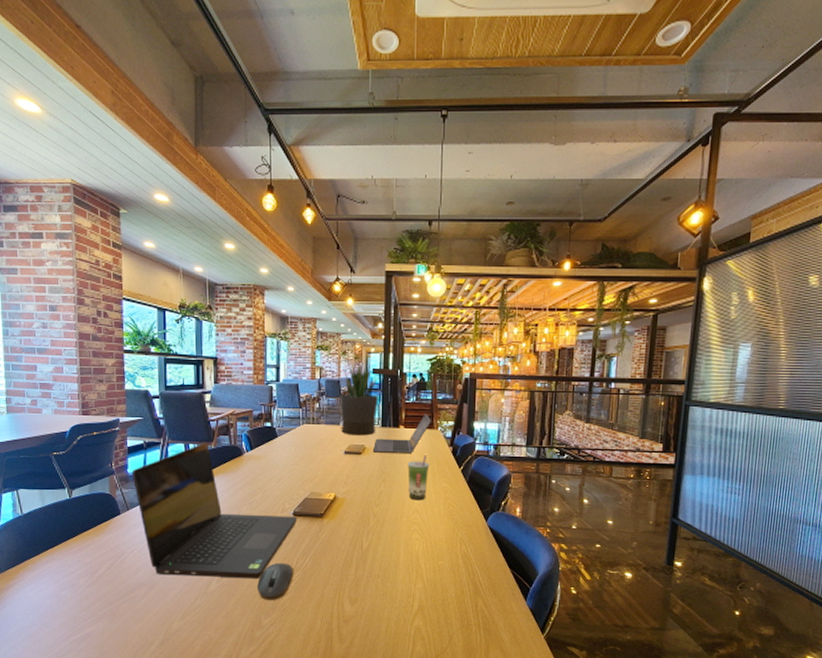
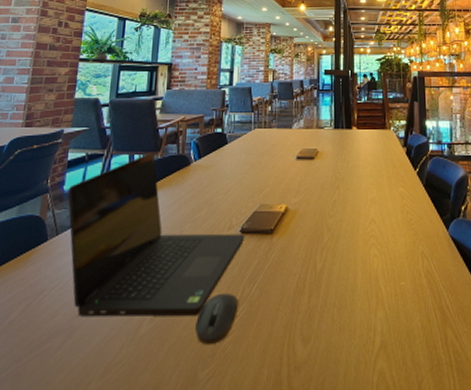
planter: present [340,361,379,436] -> none [292,64,331,139]
laptop: present [373,413,432,455] -> none [326,113,384,158]
beverage cup: present [407,455,430,501] -> none [362,157,385,209]

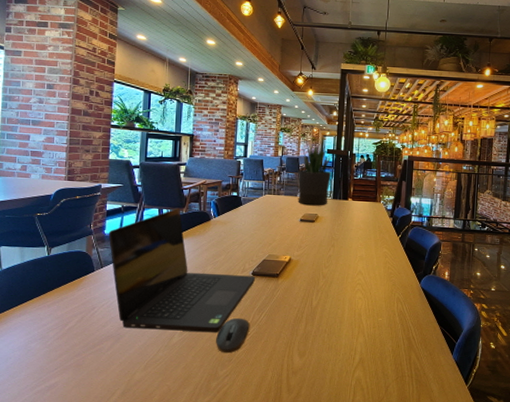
planter: none [292,64,331,139] -> present [298,142,332,206]

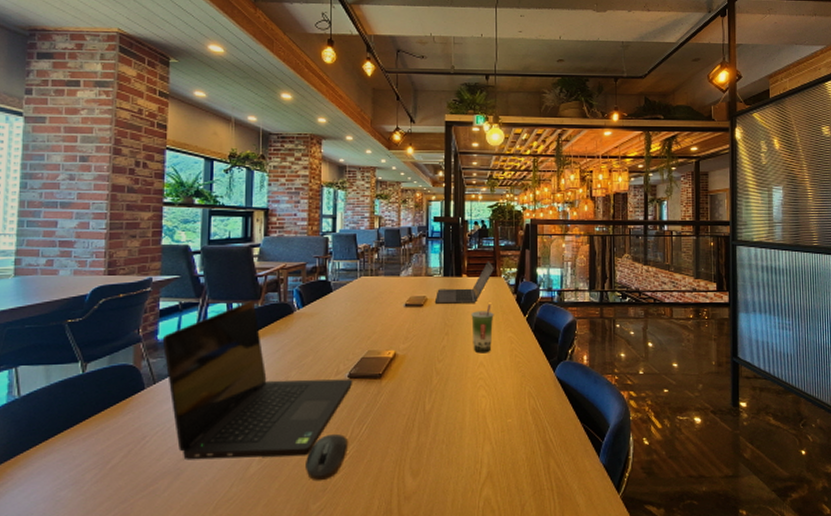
planter: present [298,142,332,206] -> none [400,210,441,287]
laptop: none [325,188,376,224] -> present [436,261,495,305]
beverage cup: none [354,224,373,264] -> present [471,304,494,353]

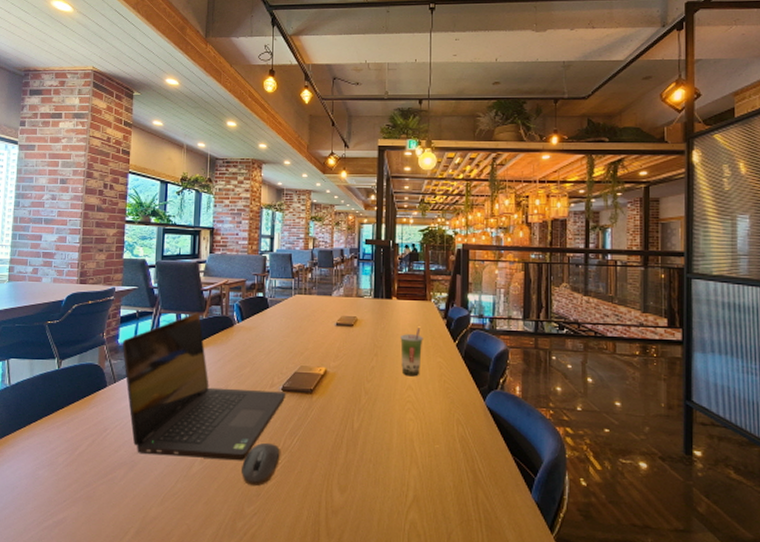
laptop: present [436,261,495,305] -> none [366,284,425,327]

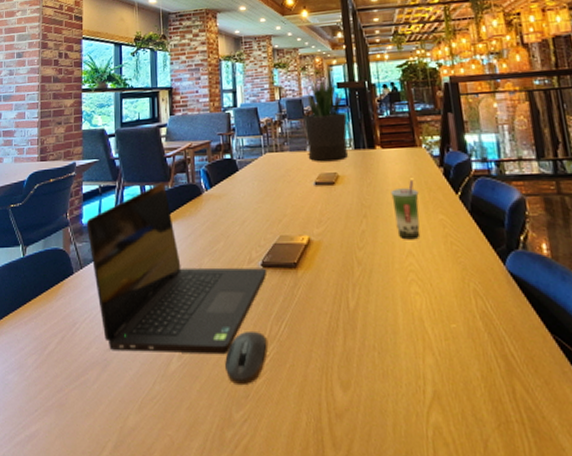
planter: none [332,232,372,307] -> present [303,77,348,163]

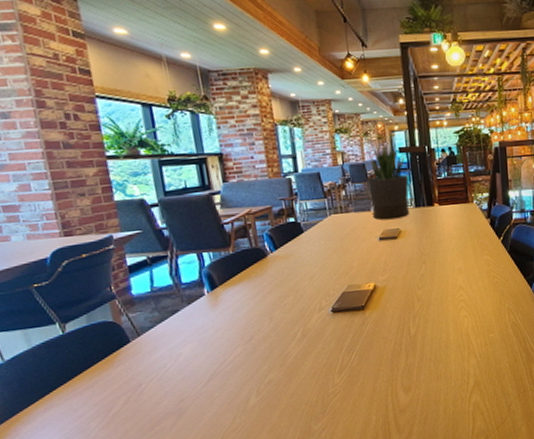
laptop: present [86,182,267,353] -> none [137,248,338,400]
computer mouse: present [225,330,269,386] -> none [302,363,342,406]
beverage cup: present [391,180,420,240] -> none [446,230,469,278]

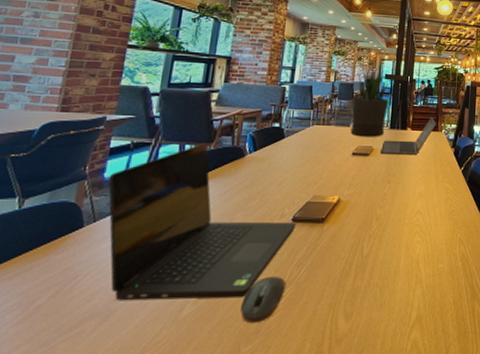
laptop: none [137,248,338,400] -> present [108,142,297,301]
computer mouse: none [302,363,342,406] -> present [240,275,287,324]
laptop: none [409,187,467,236] -> present [381,116,437,156]

